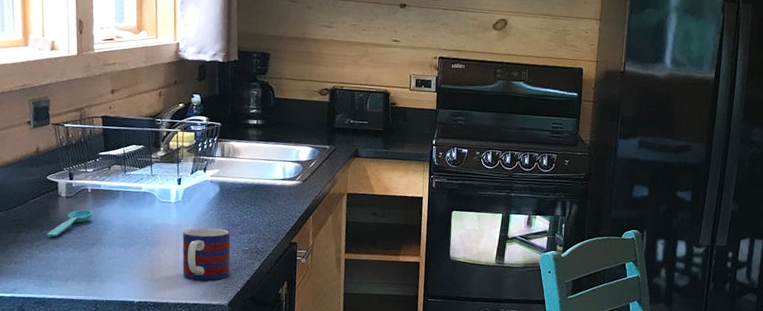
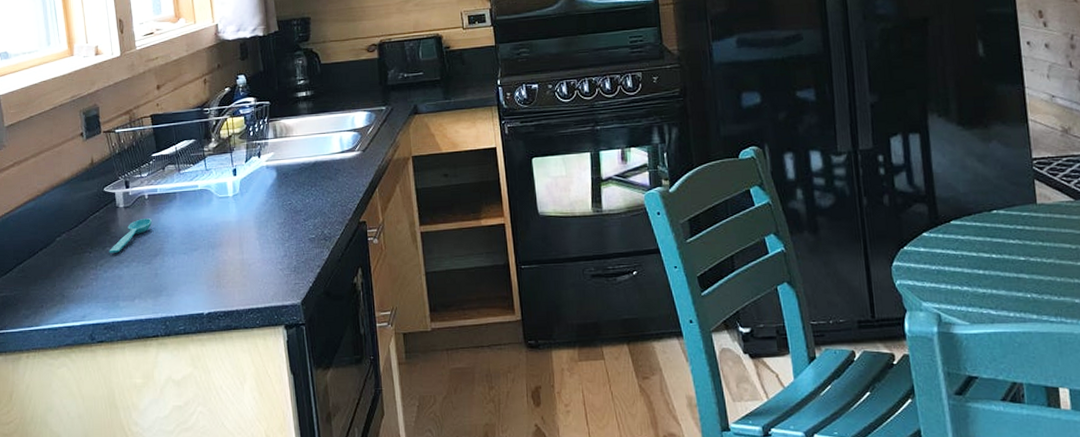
mug: present [182,227,231,281] -> none [244,218,299,279]

